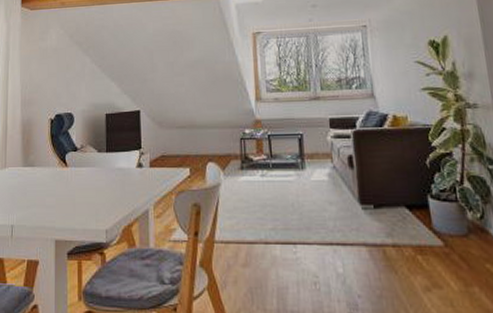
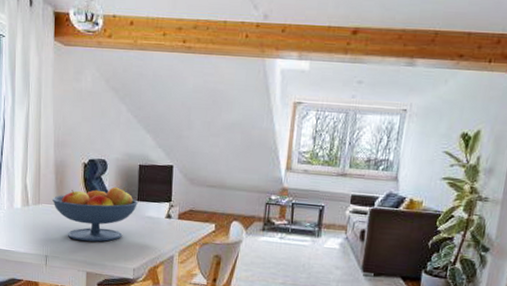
fruit bowl: none [19,139,106,204] -> present [53,186,138,242]

